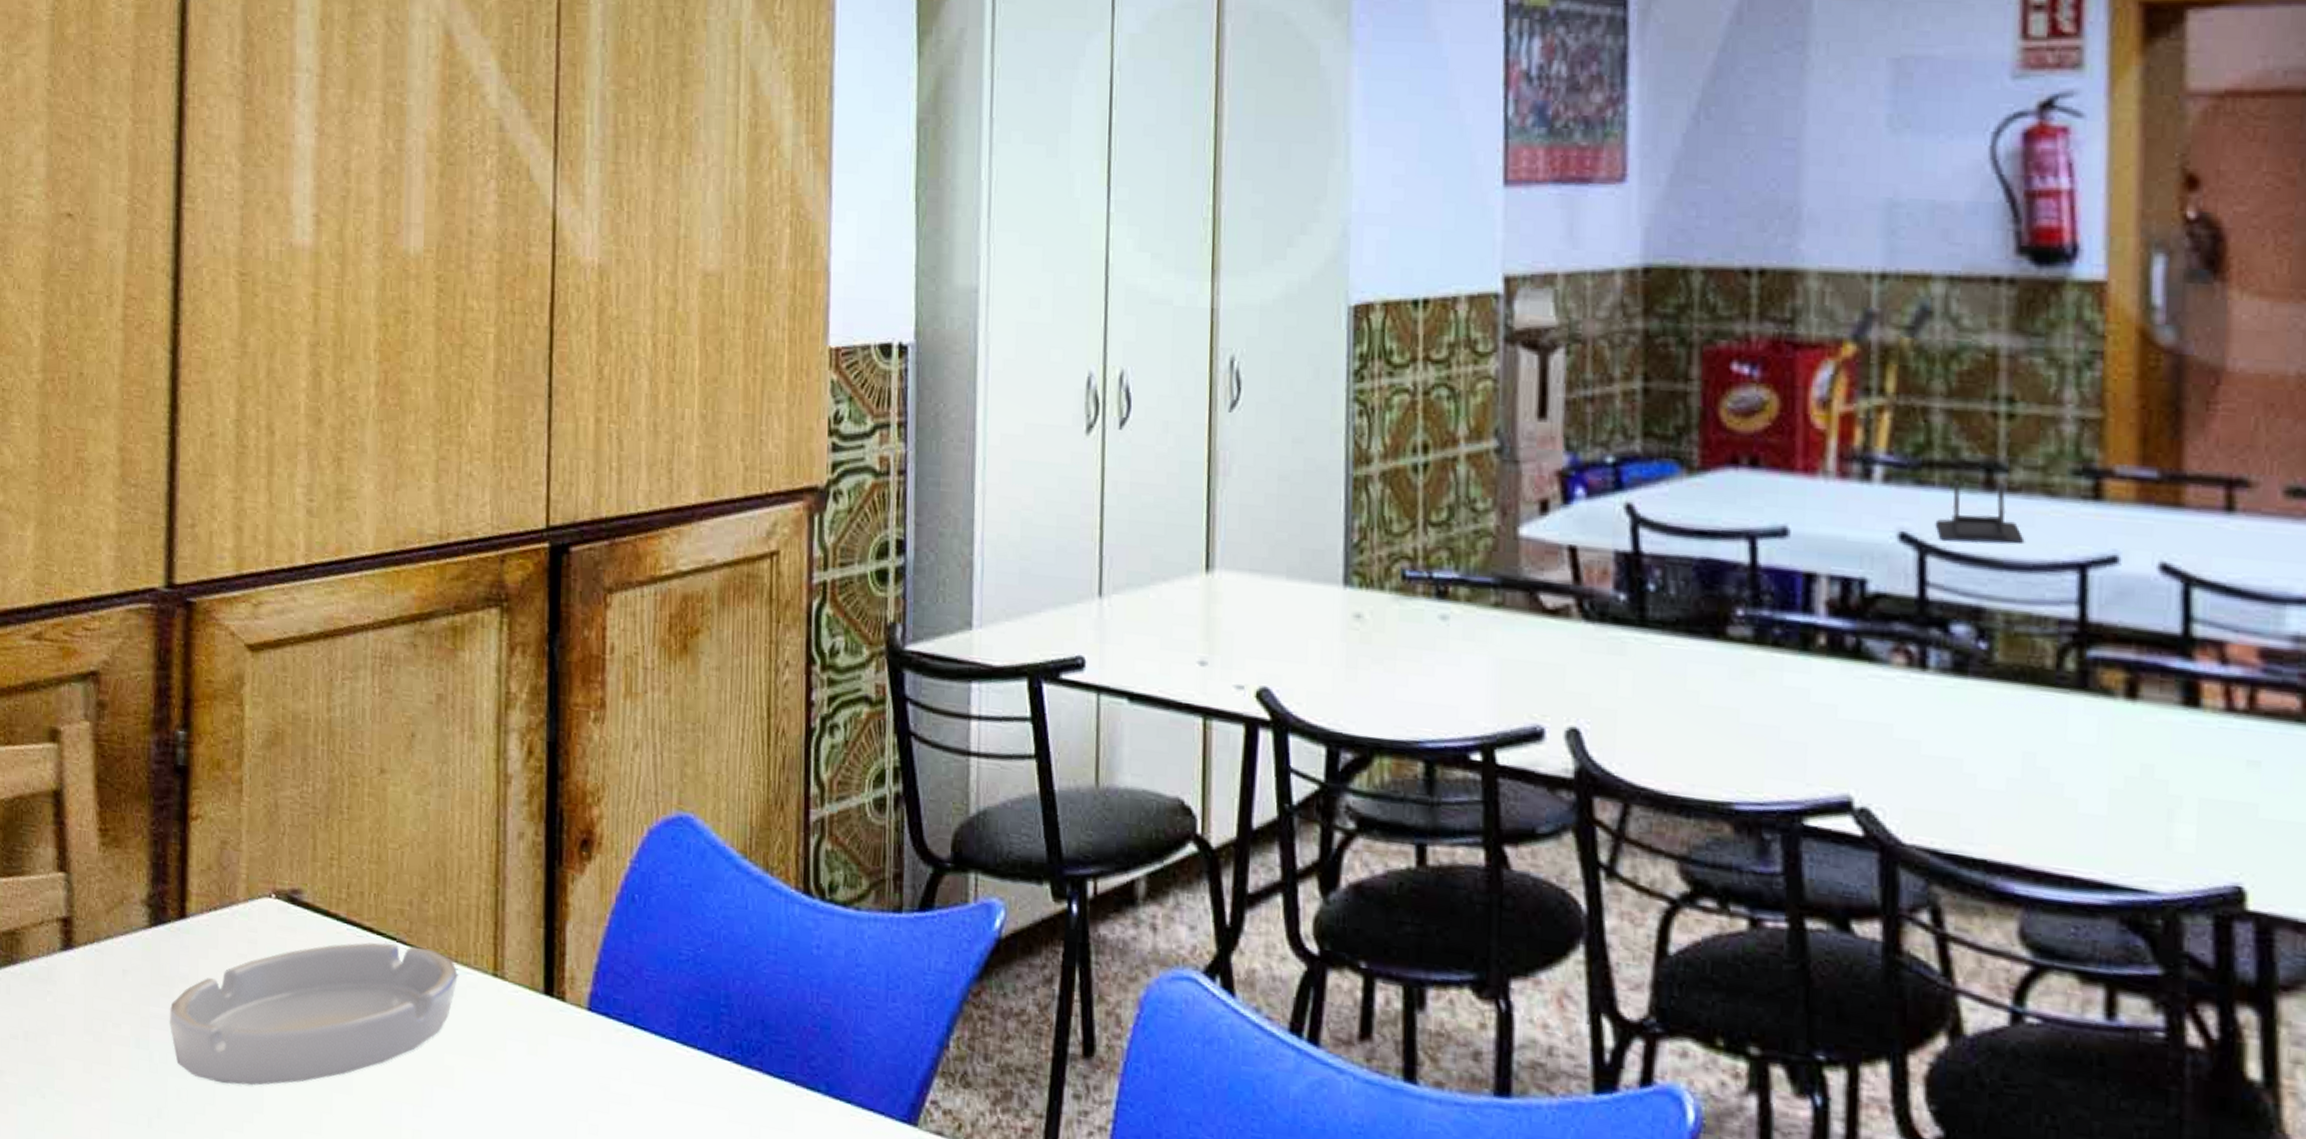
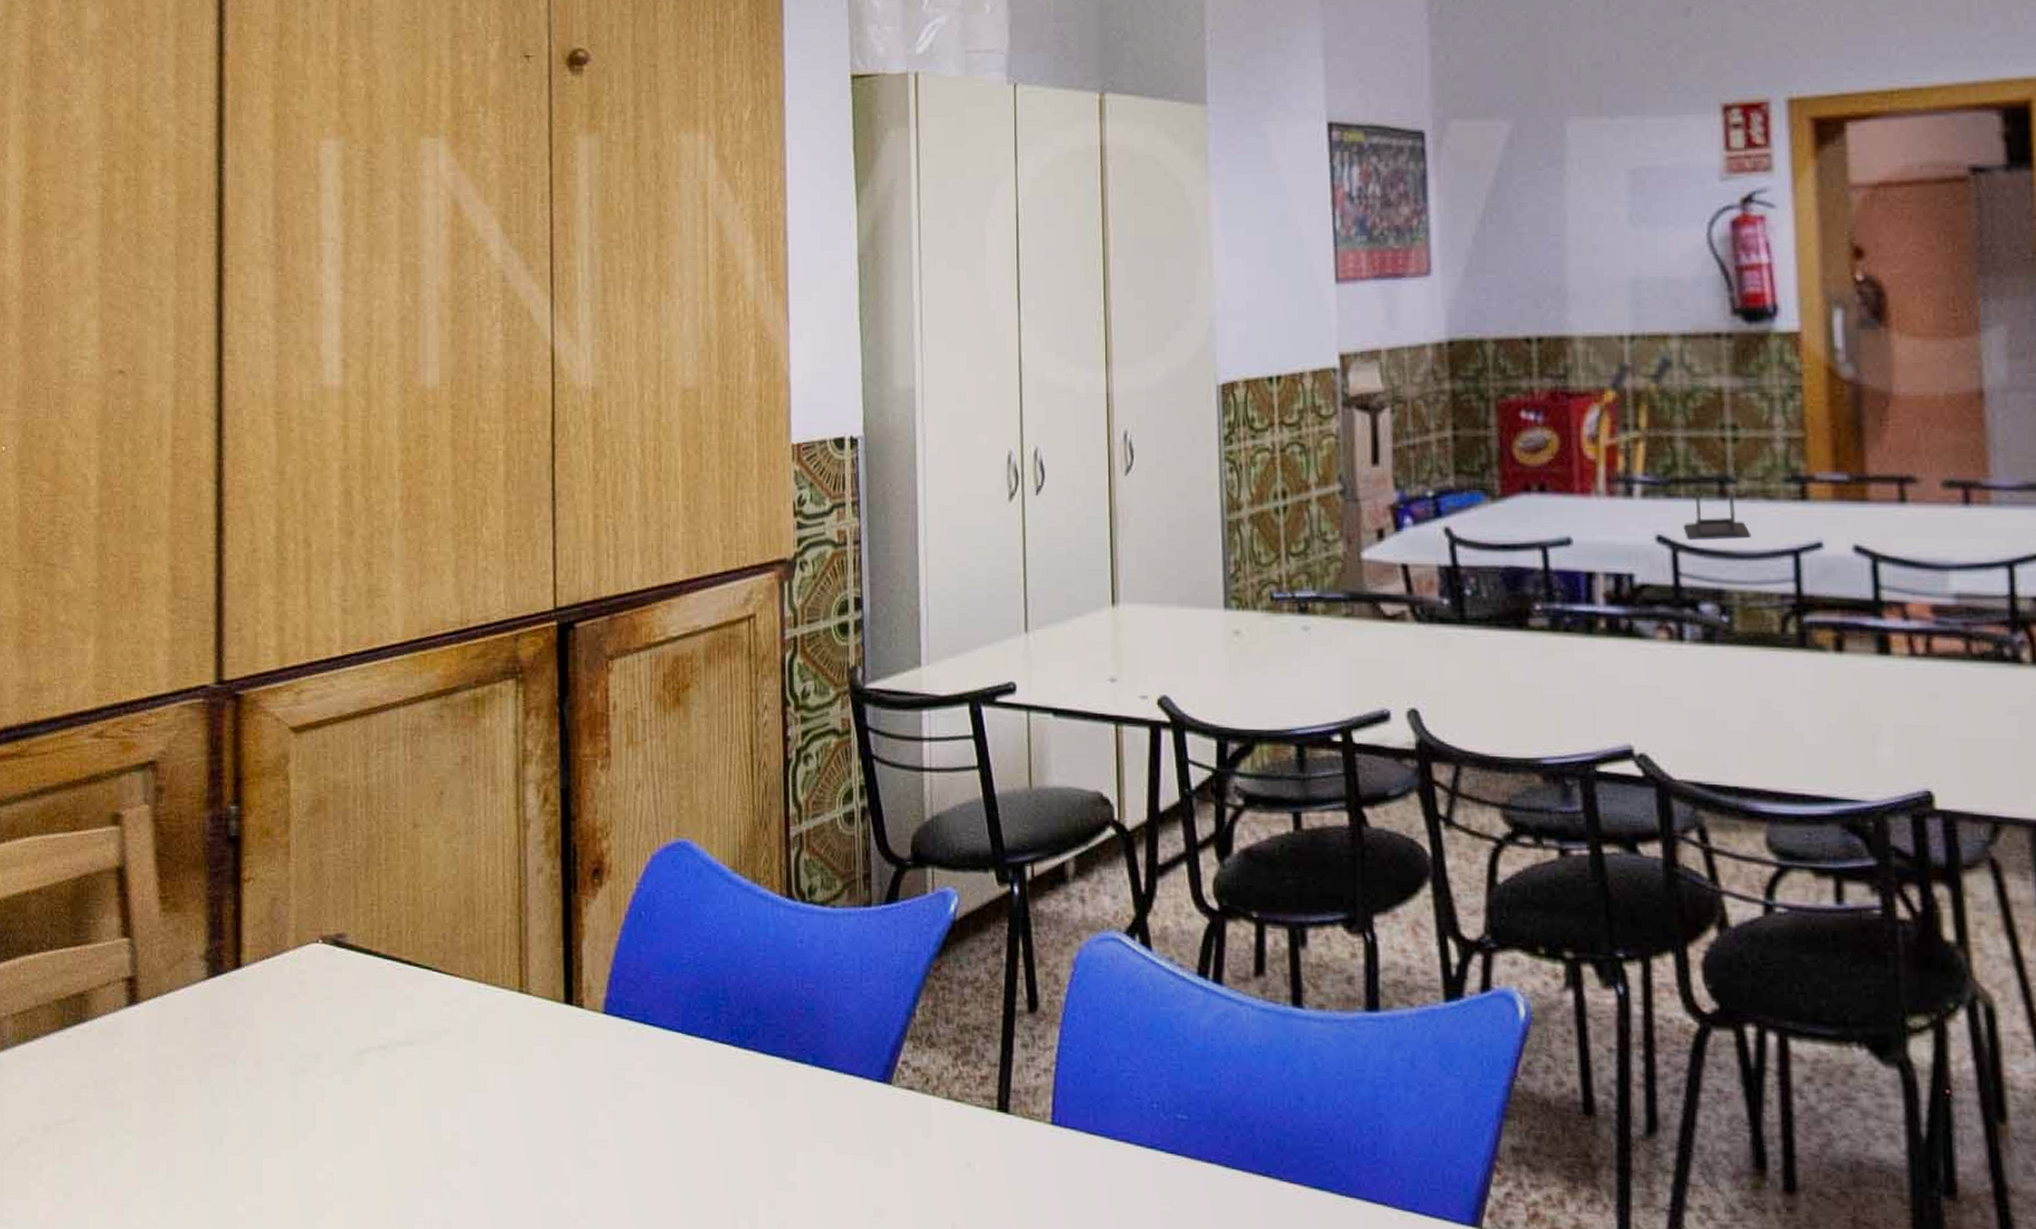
ashtray: present [169,942,458,1086] -> none [227,973,488,1109]

